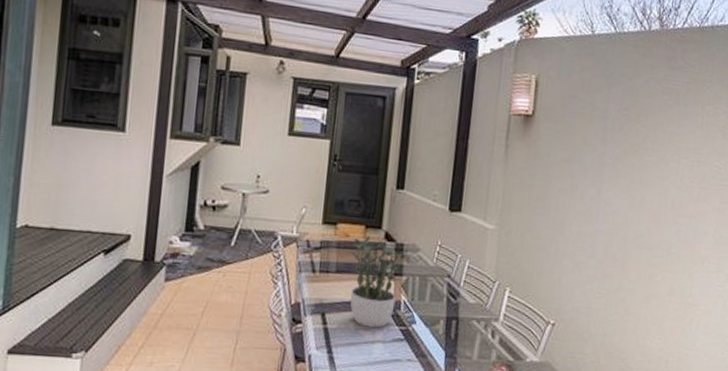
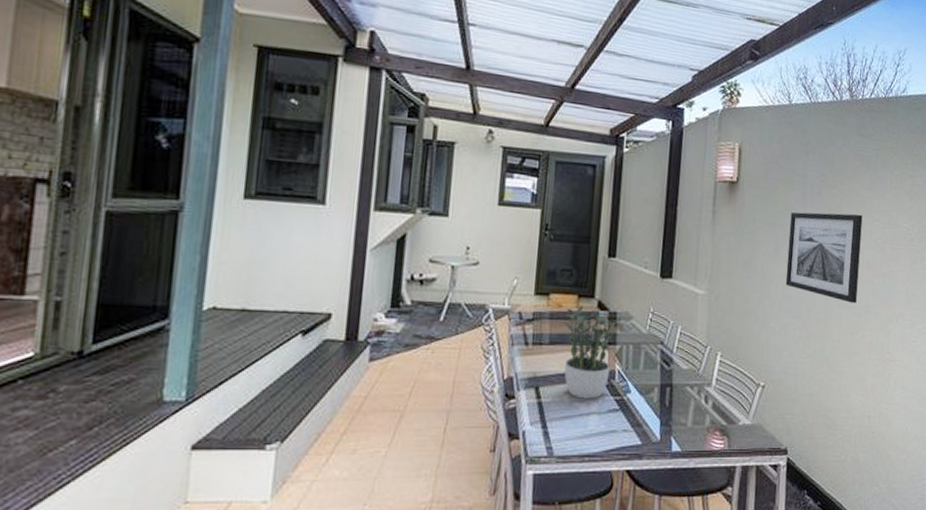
wall art: none [580,147,669,244] -> present [785,212,863,304]

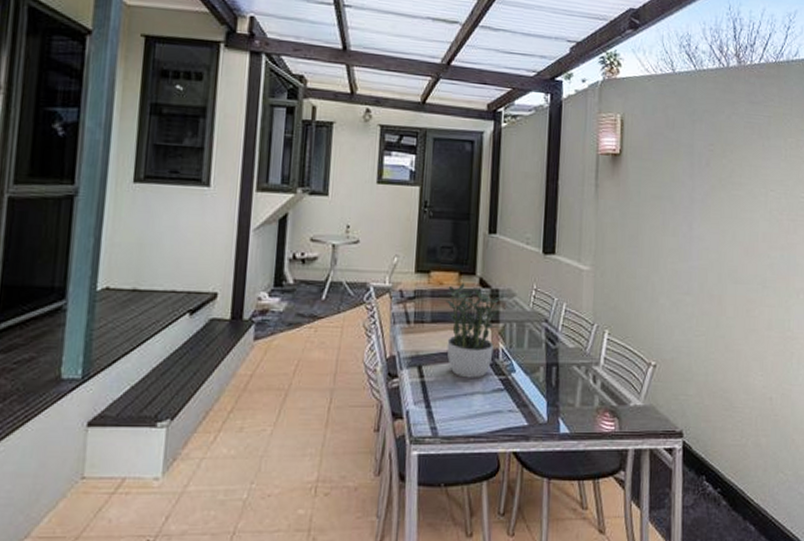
wall art: present [785,212,863,304] -> none [675,183,756,278]

